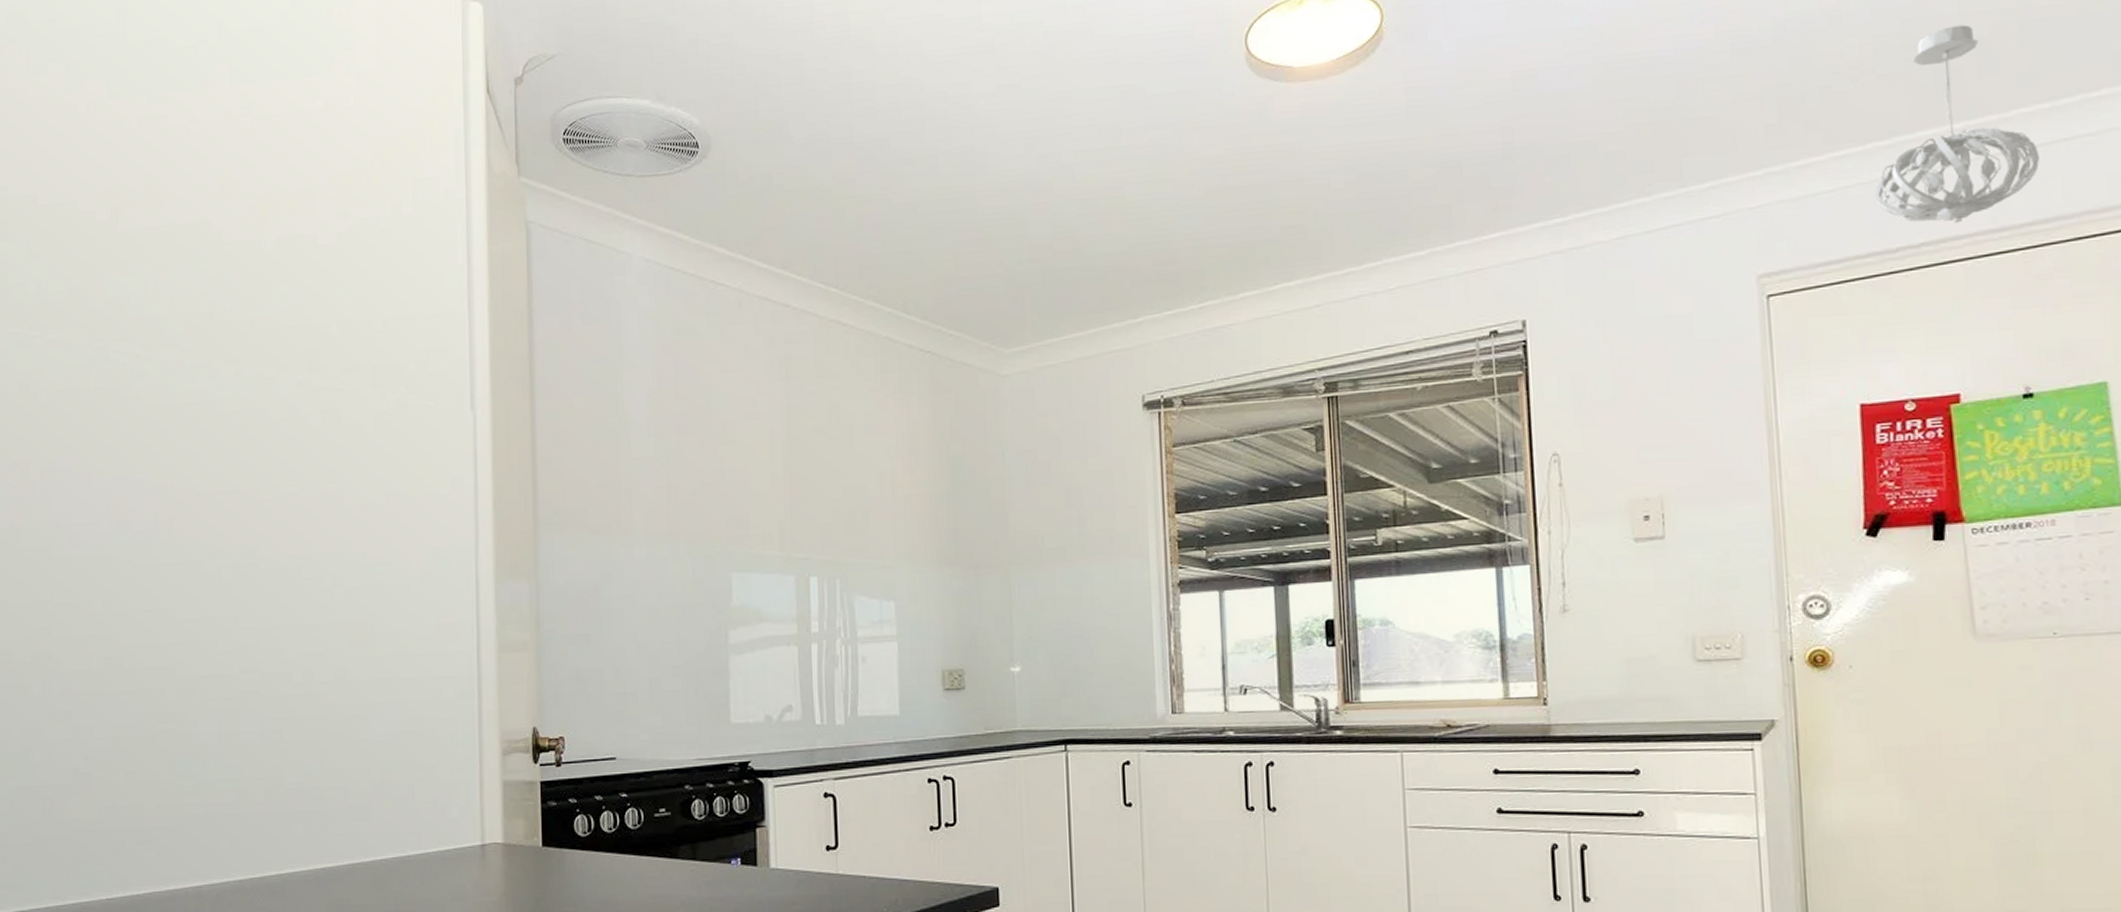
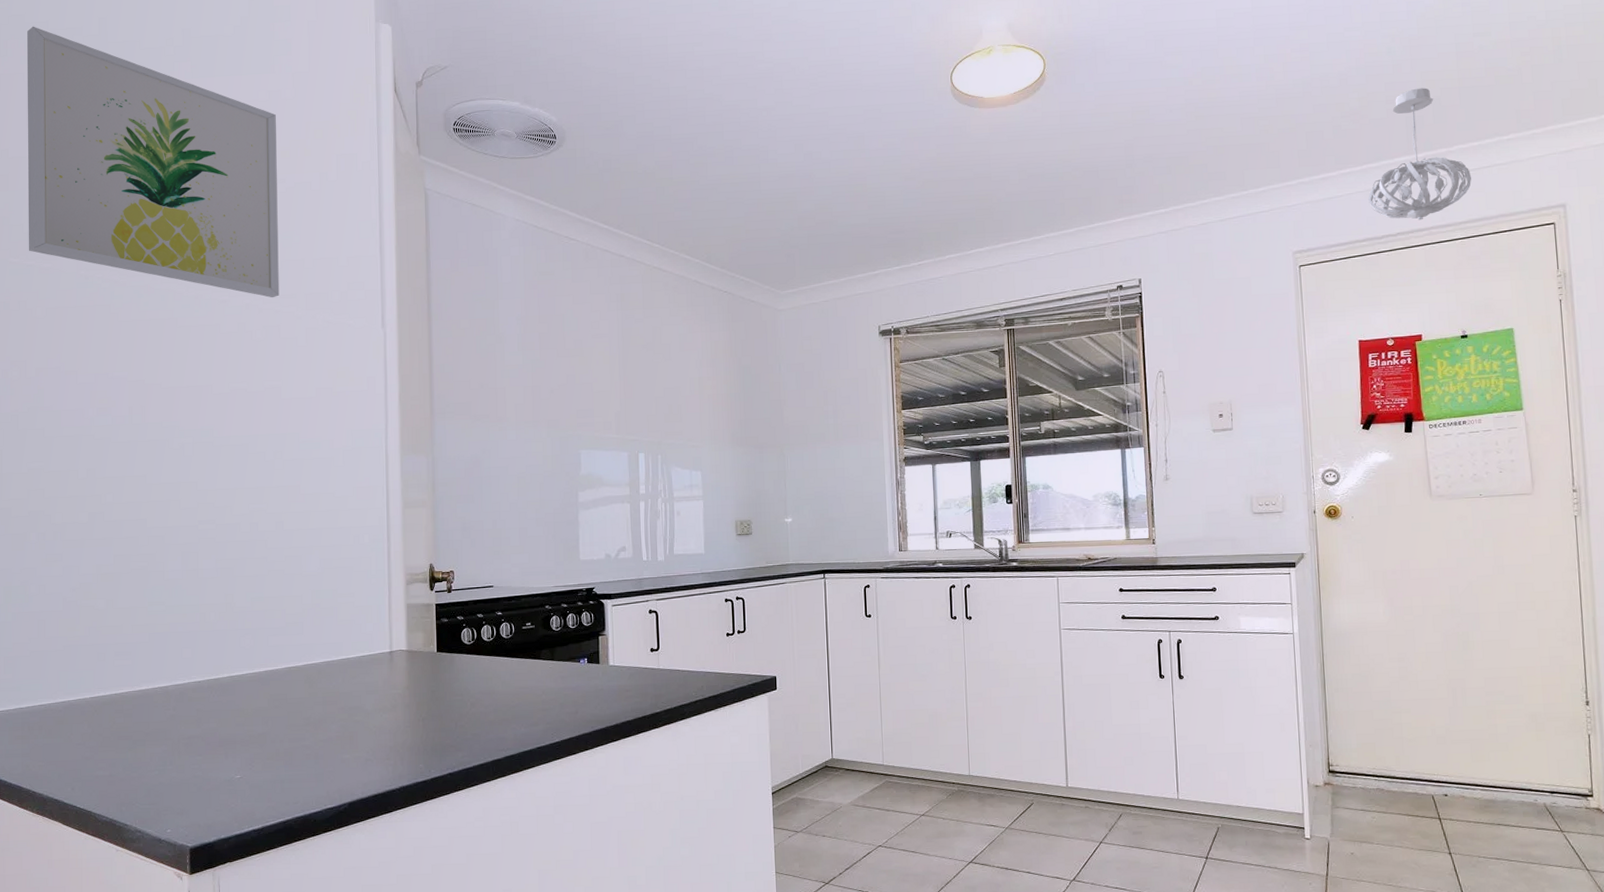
wall art: none [29,26,340,373] -> present [26,26,279,298]

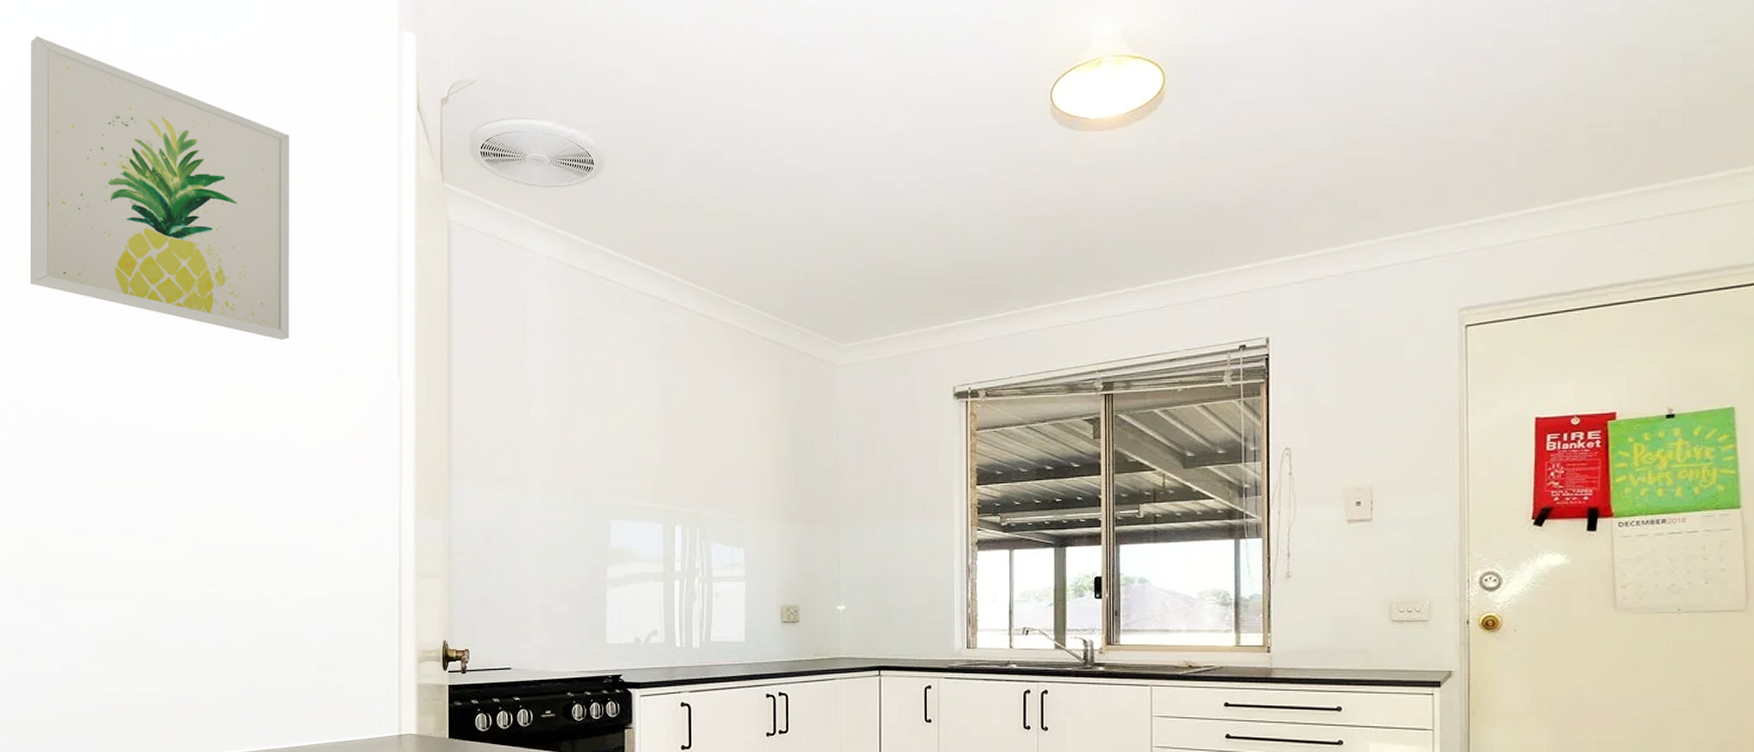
pendant light: present [1368,88,1471,221] -> none [1558,108,1692,273]

